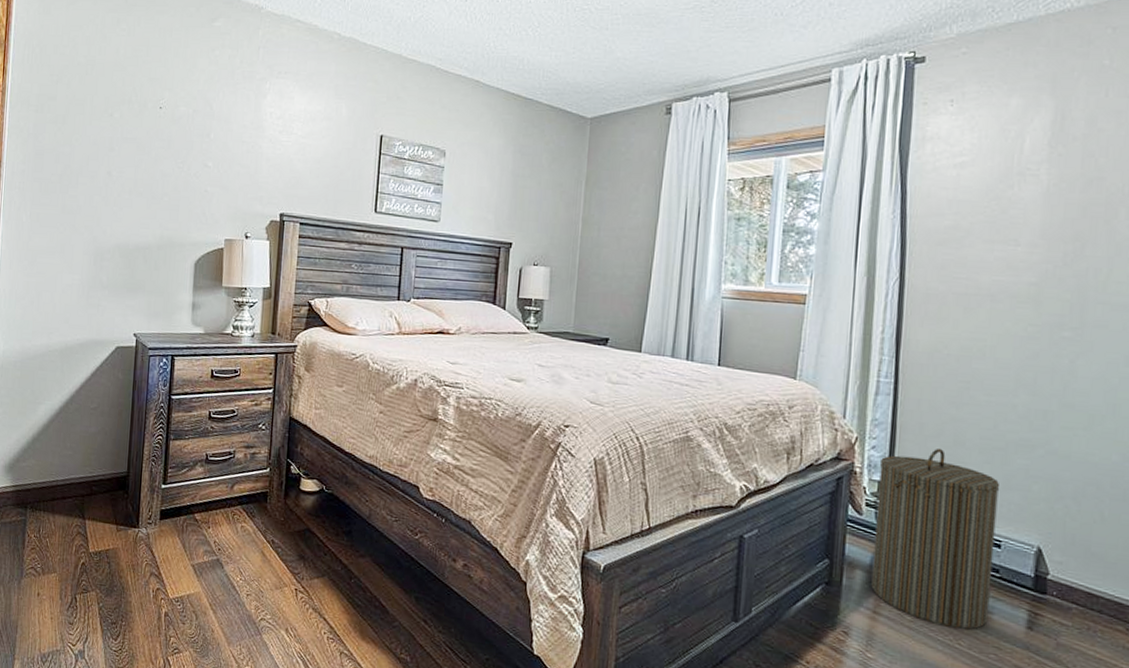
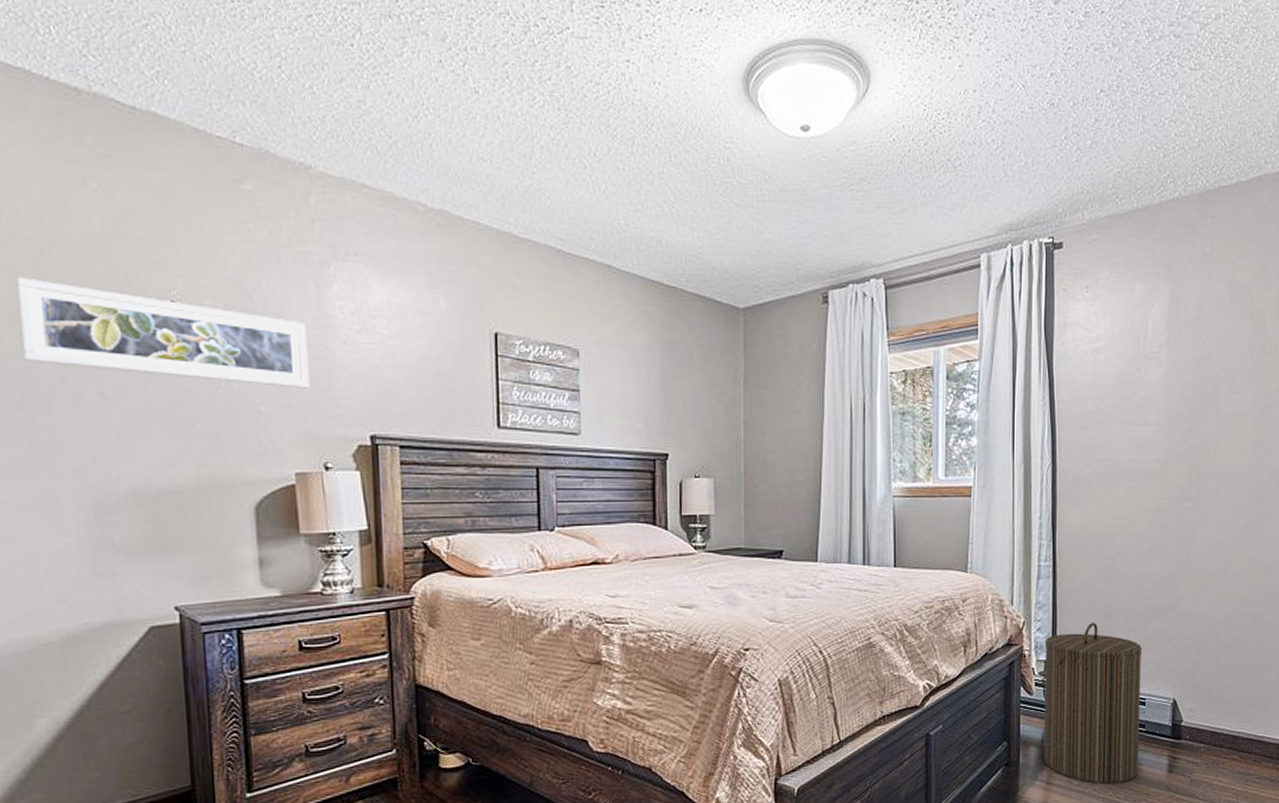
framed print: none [66,90,246,175] -> present [16,277,310,389]

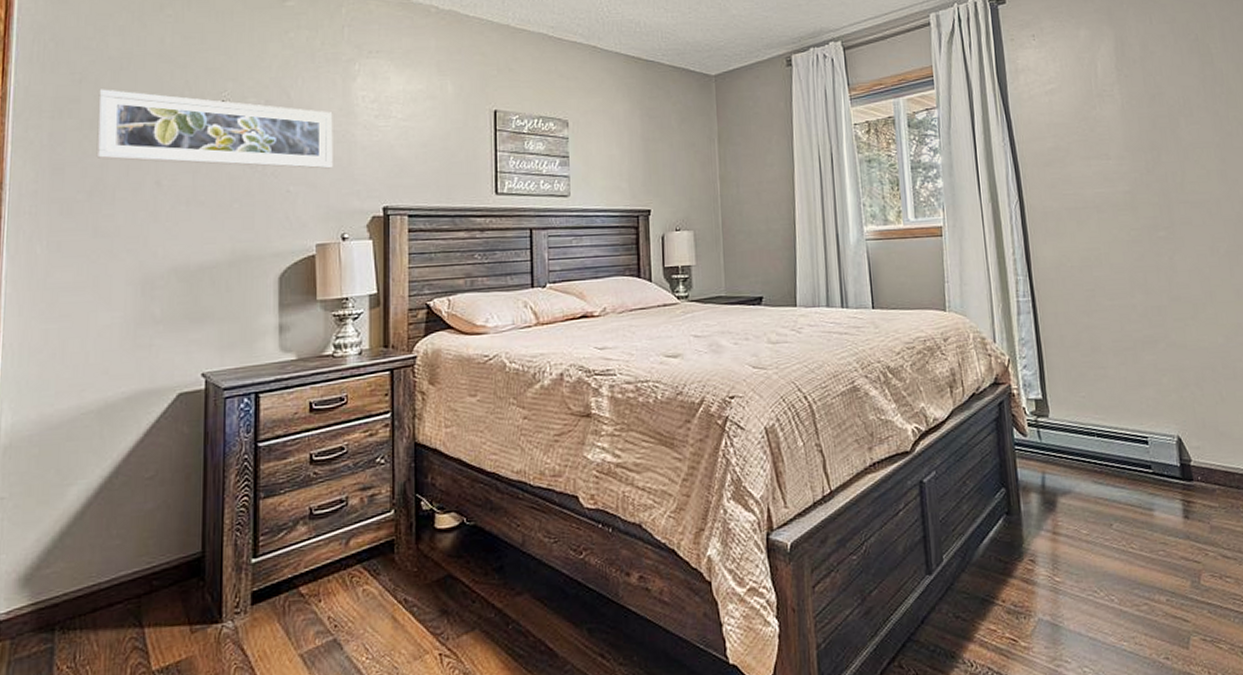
laundry hamper: present [1044,622,1143,784] -> none [1033,357,1152,533]

